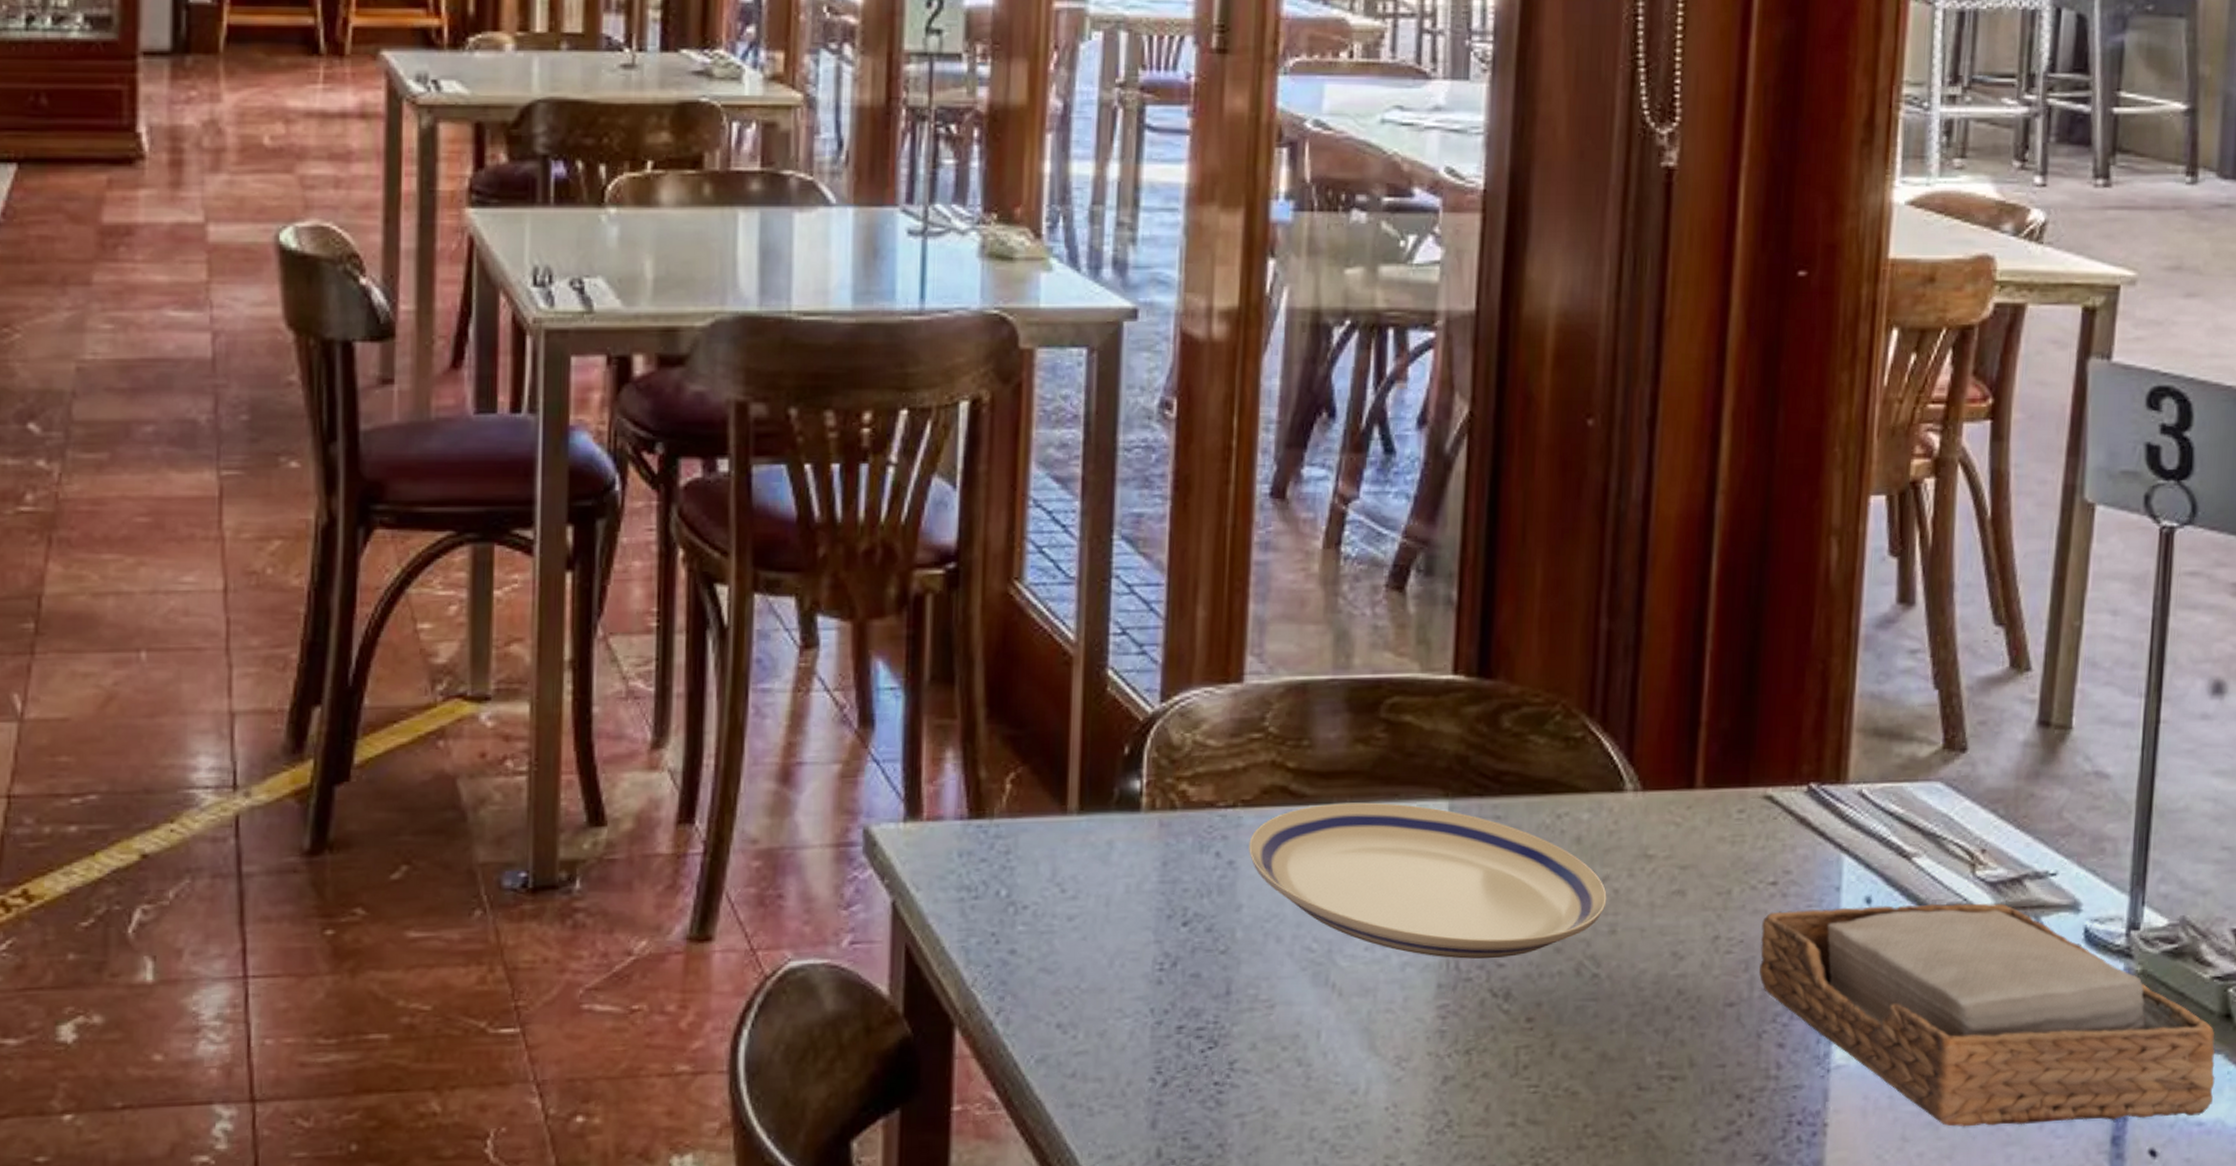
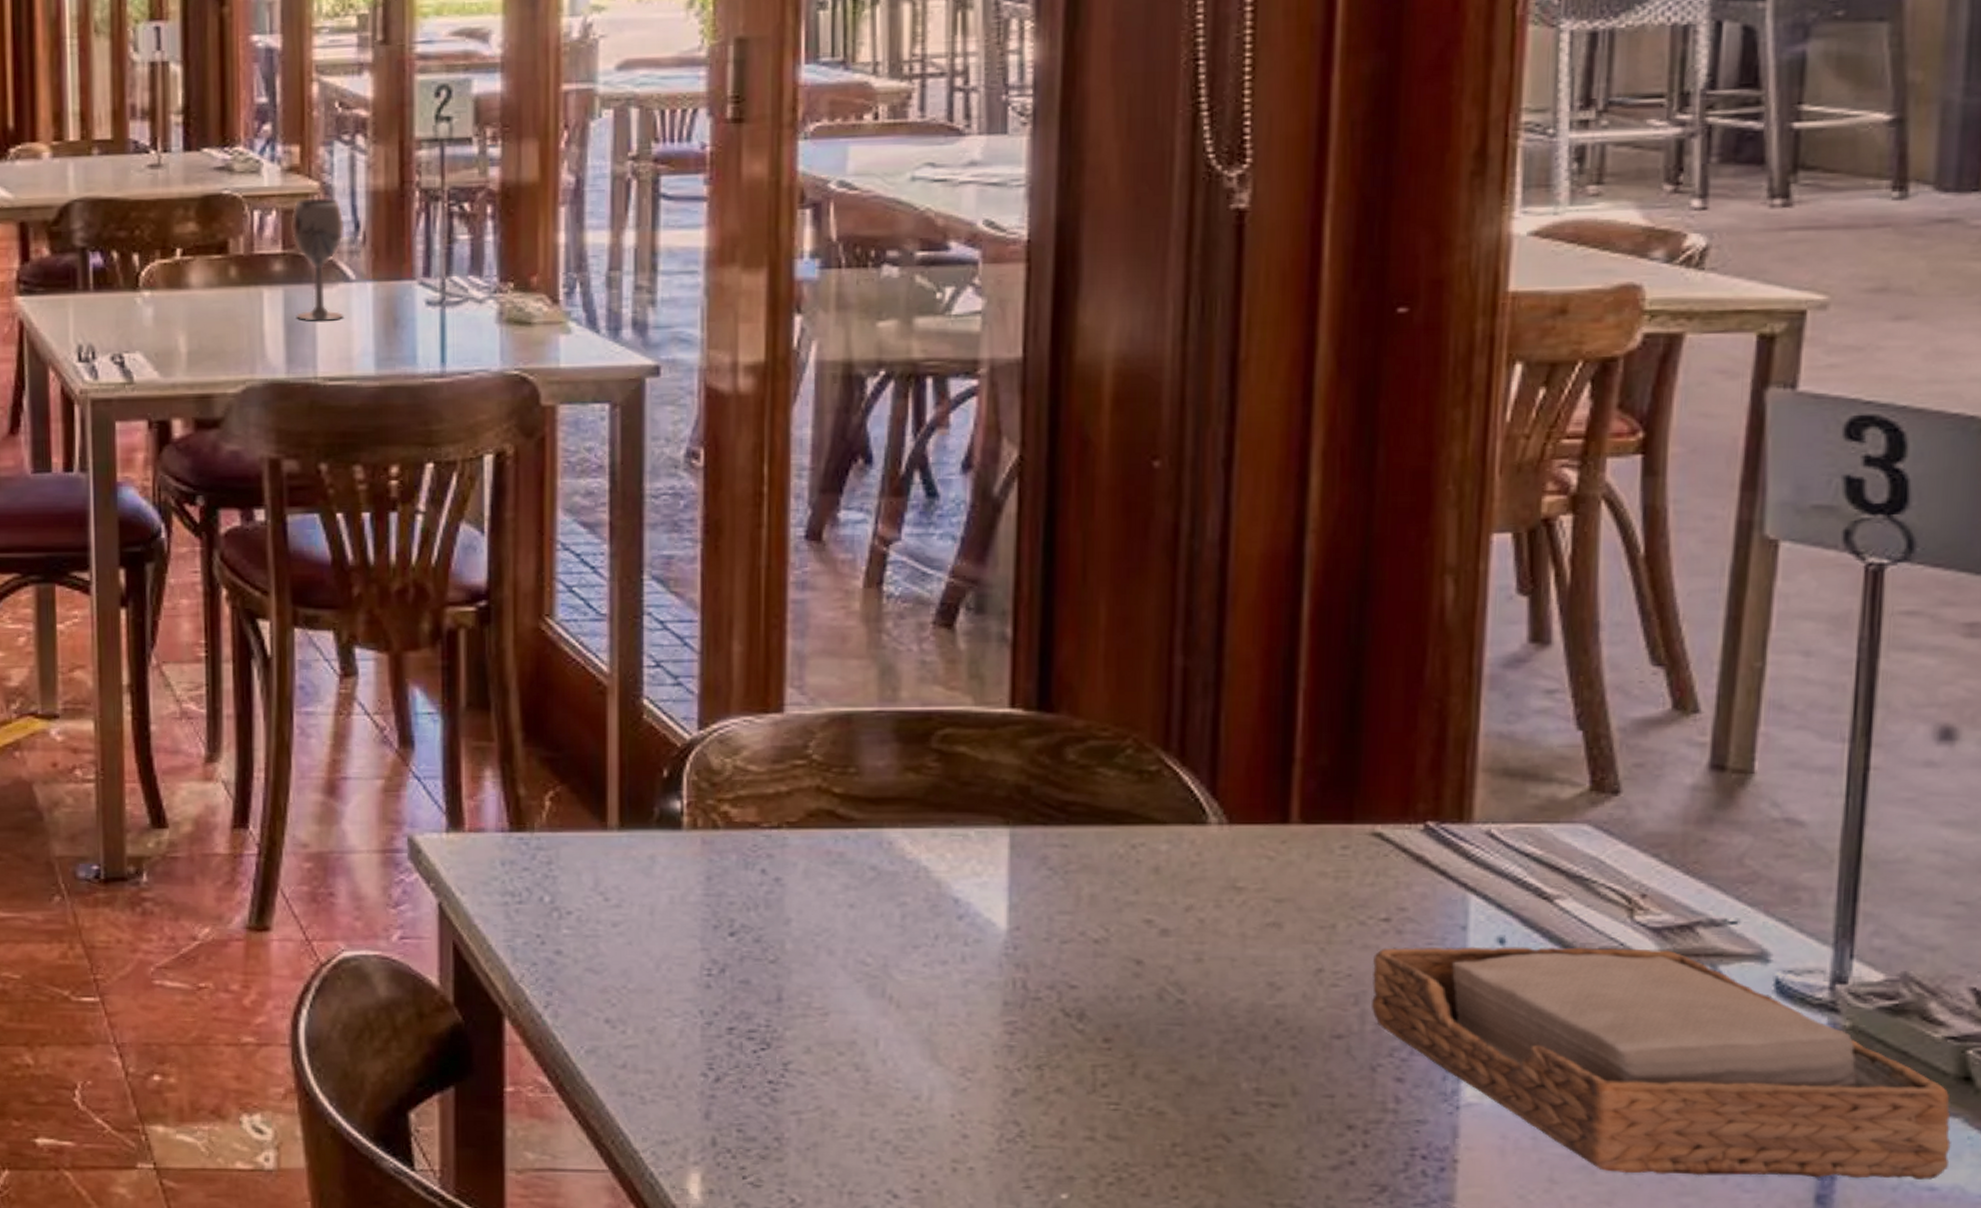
wine glass: none [771,111,827,248] -> present [291,198,345,321]
plate: present [1249,802,1607,959] -> none [796,827,1191,979]

